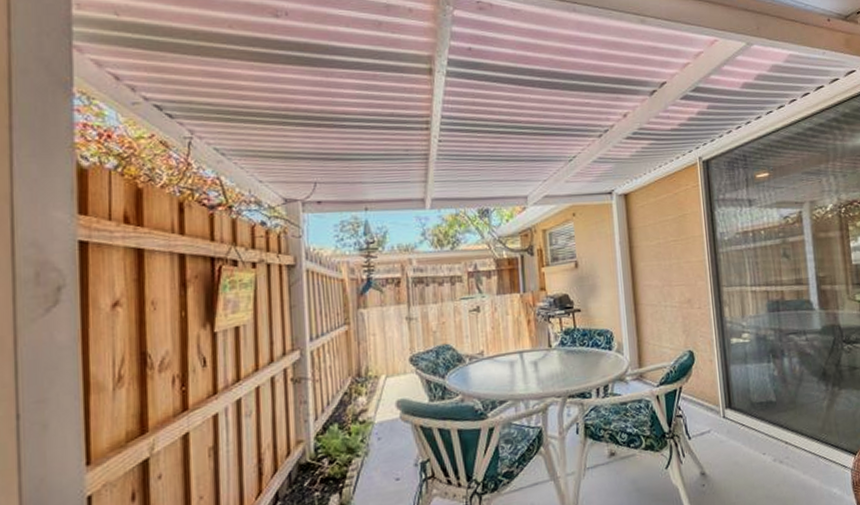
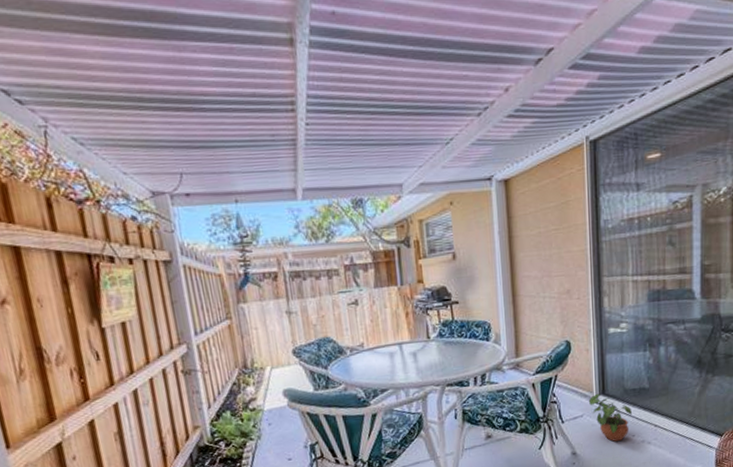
potted plant: none [715,406,760,461] -> present [588,393,632,442]

